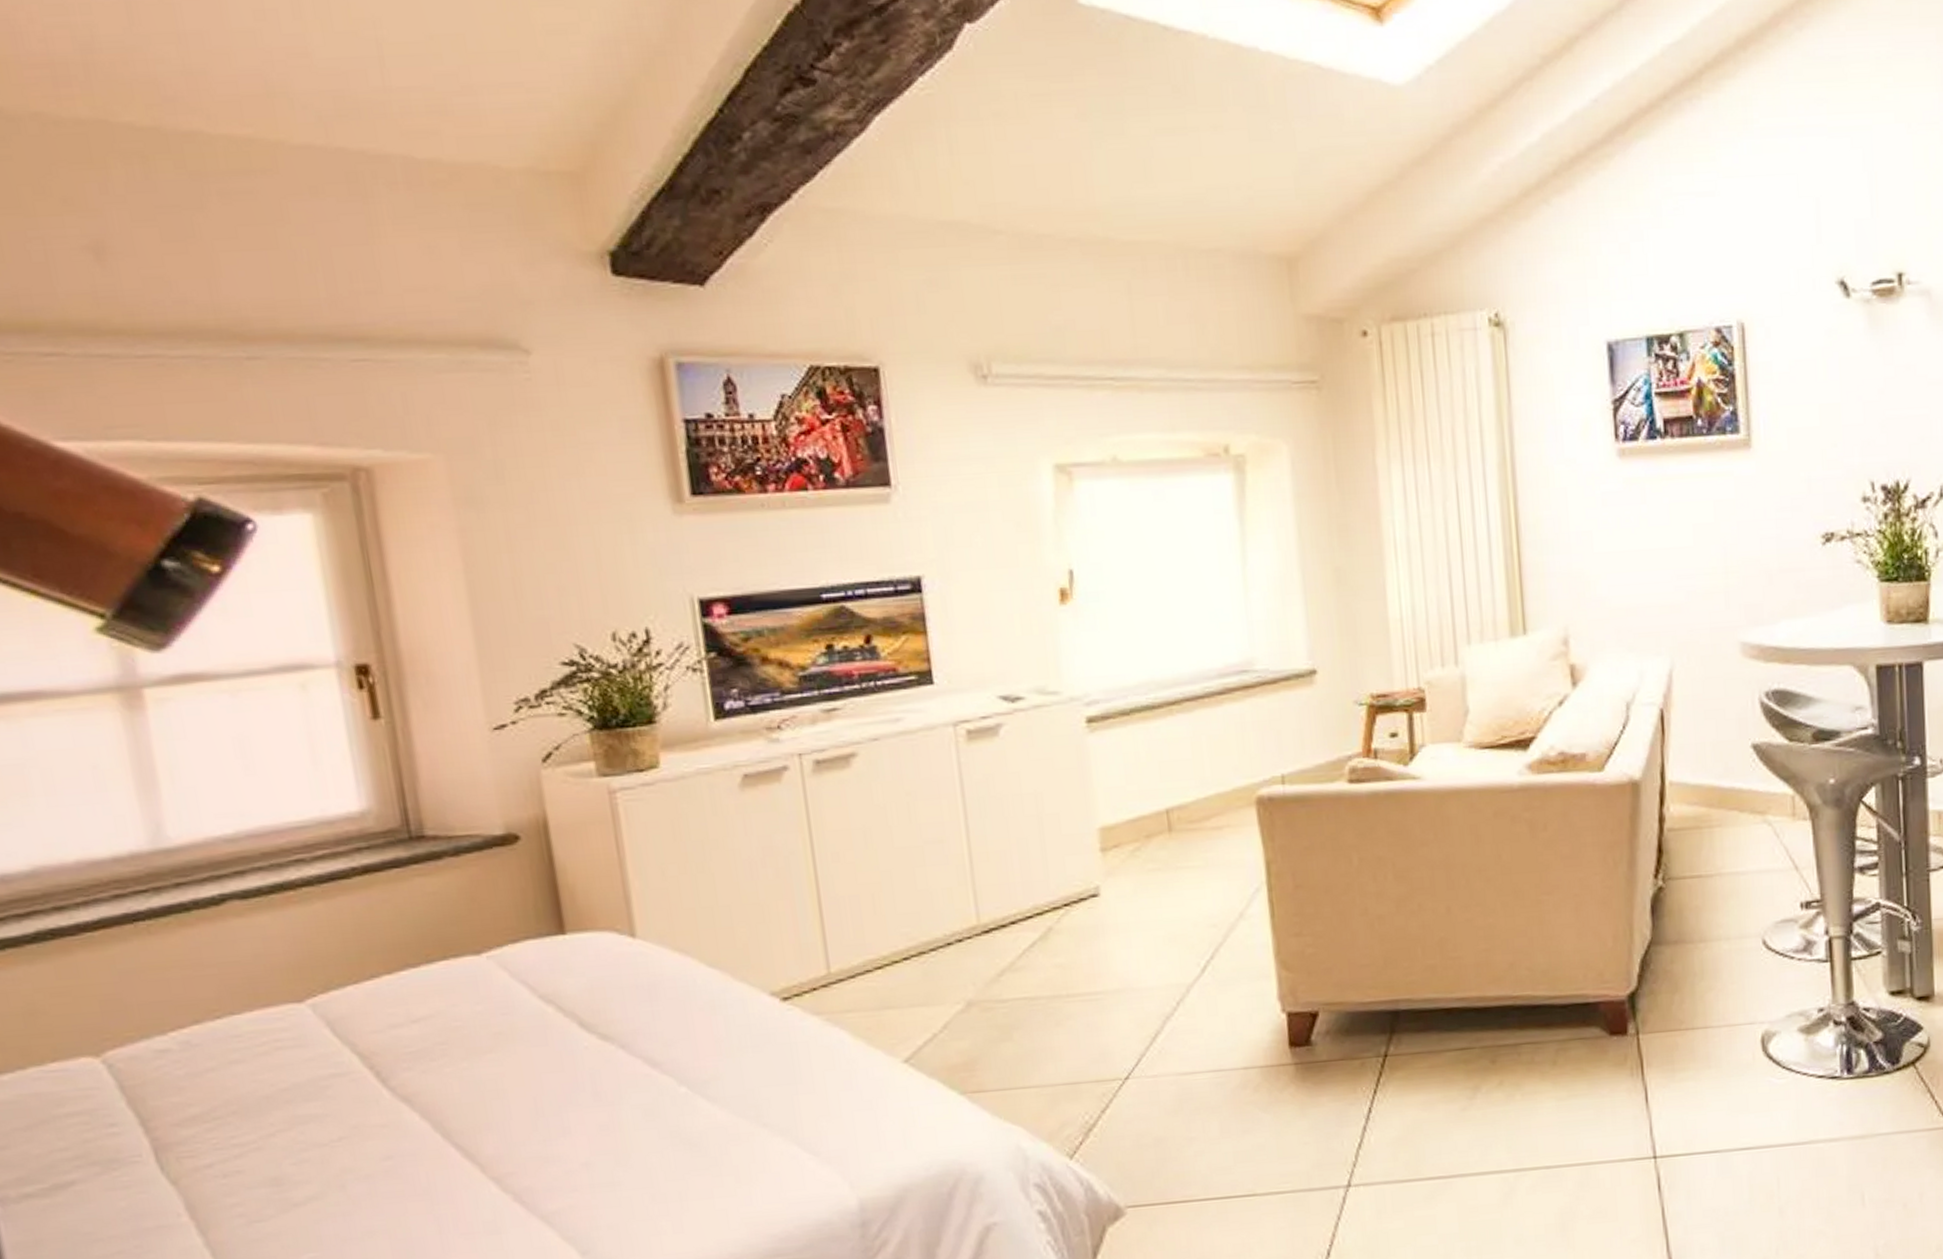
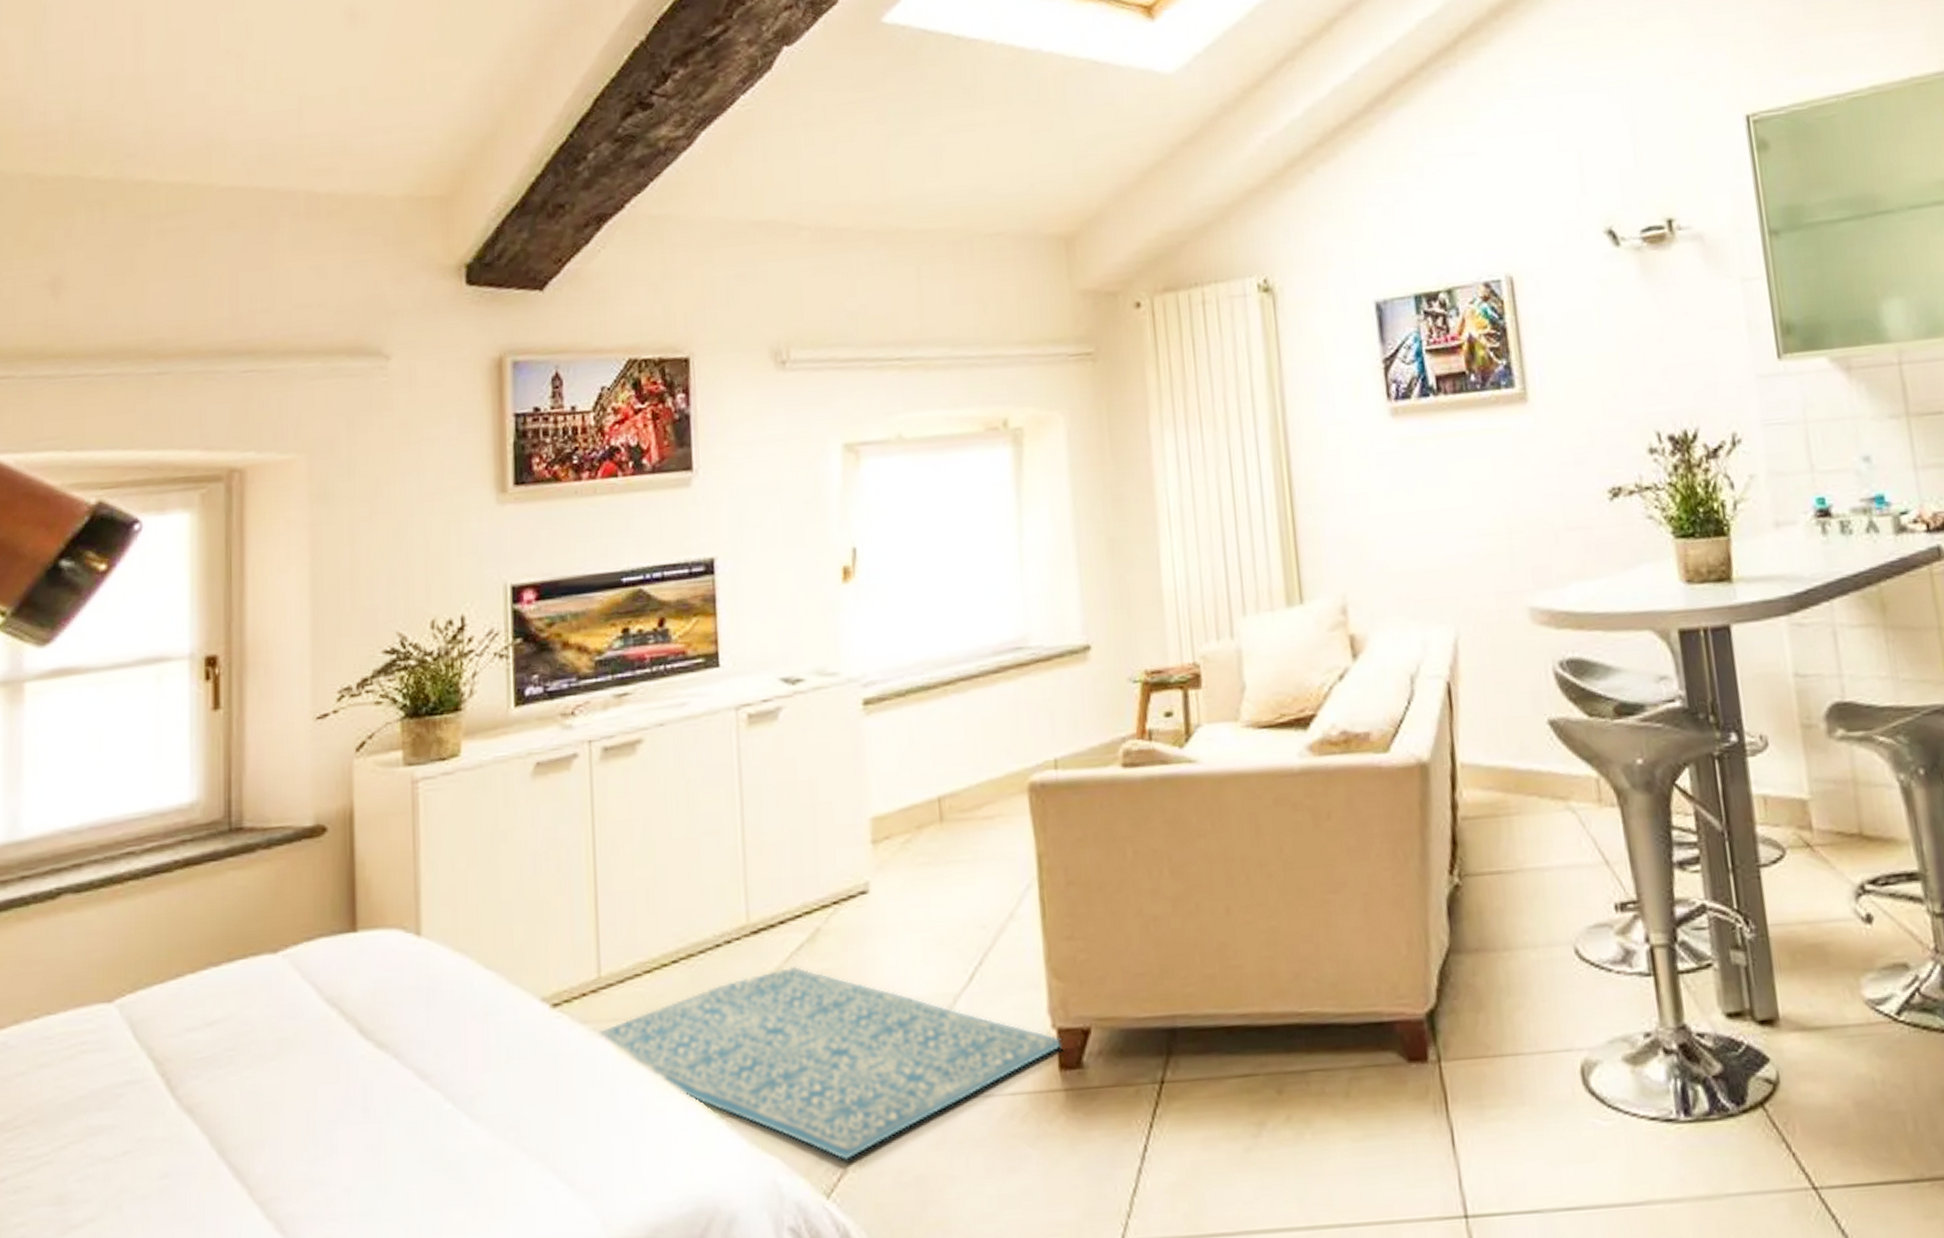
rug: none [832,961,1293,1128] -> present [599,966,1063,1162]

